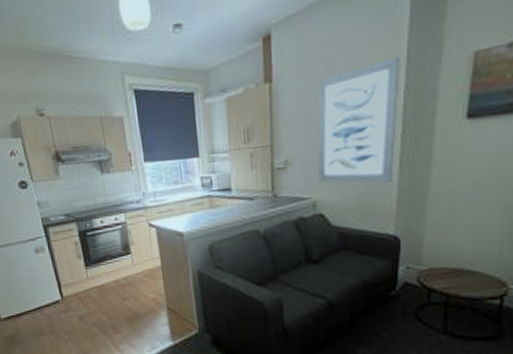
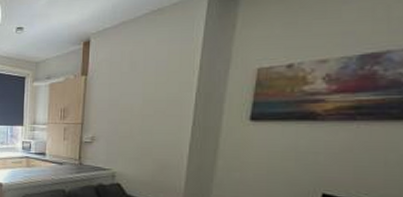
wall art: present [318,57,400,183] -> none [119,66,193,165]

